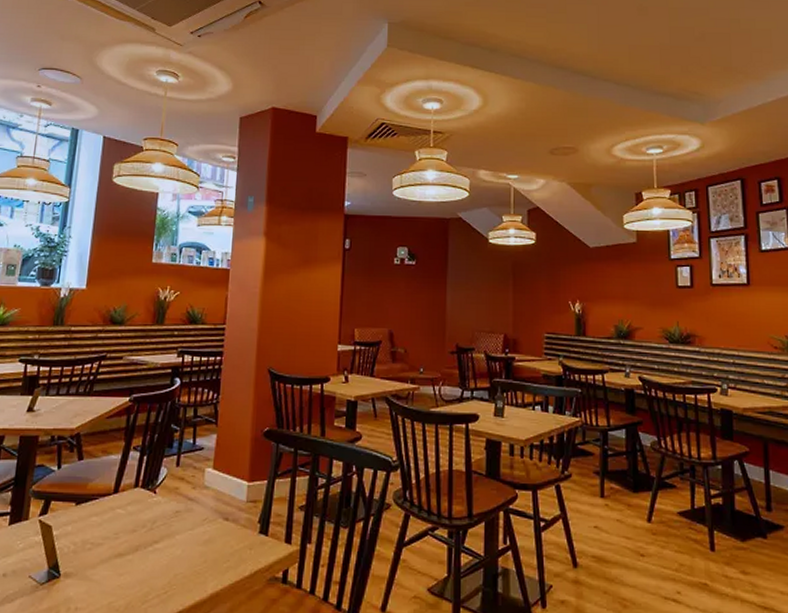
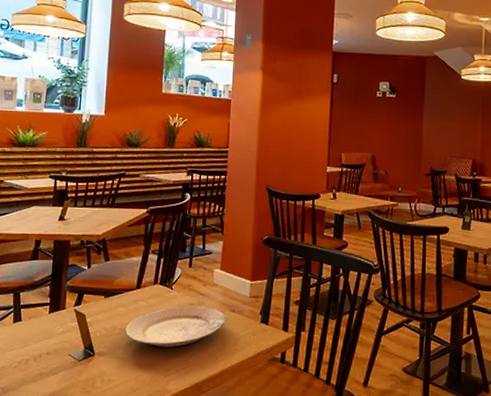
plate: none [98,513,219,565] -> present [125,305,227,347]

